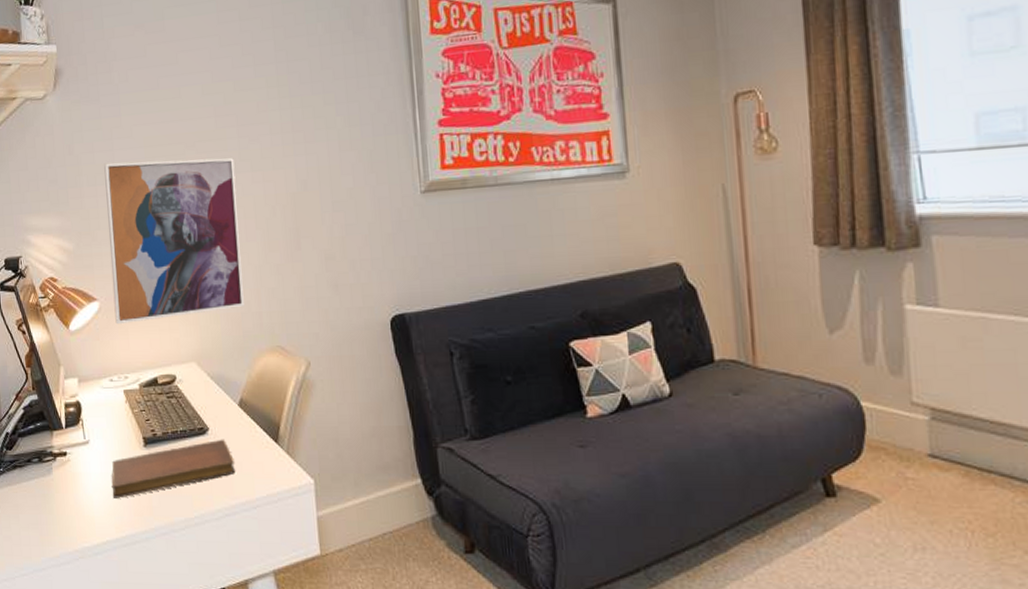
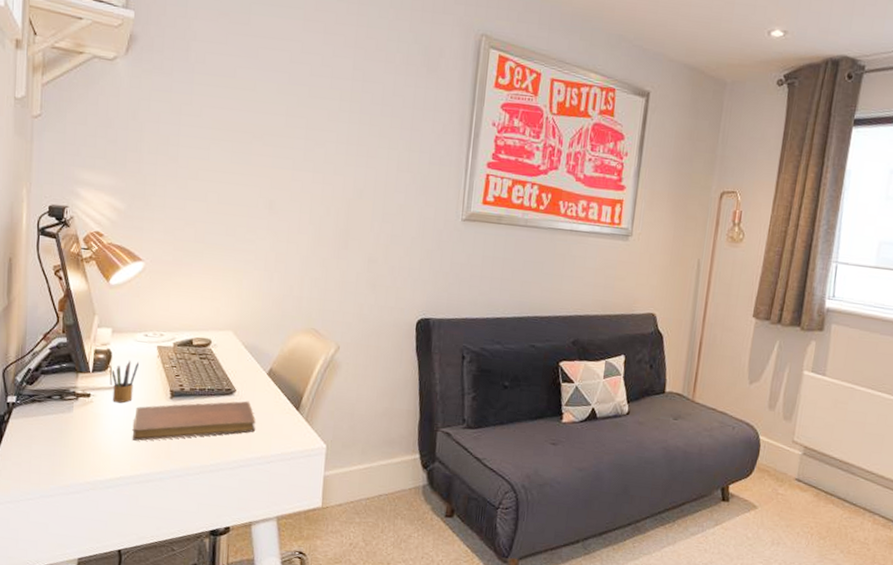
pencil box: none [83,409,109,459] -> present [111,360,140,403]
wall art: present [104,158,244,325] -> none [158,135,298,290]

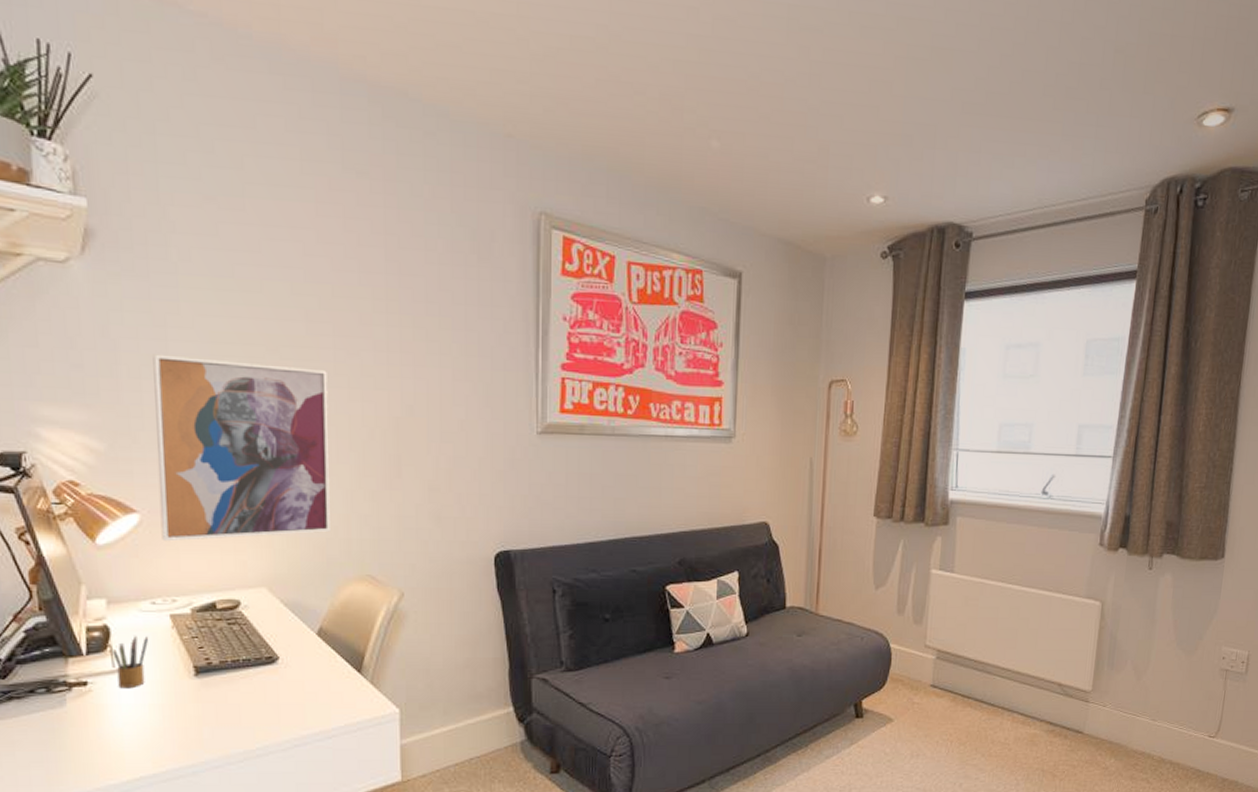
notebook: present [132,401,256,441] -> none [149,668,310,731]
wall art: none [158,135,298,290] -> present [153,354,331,542]

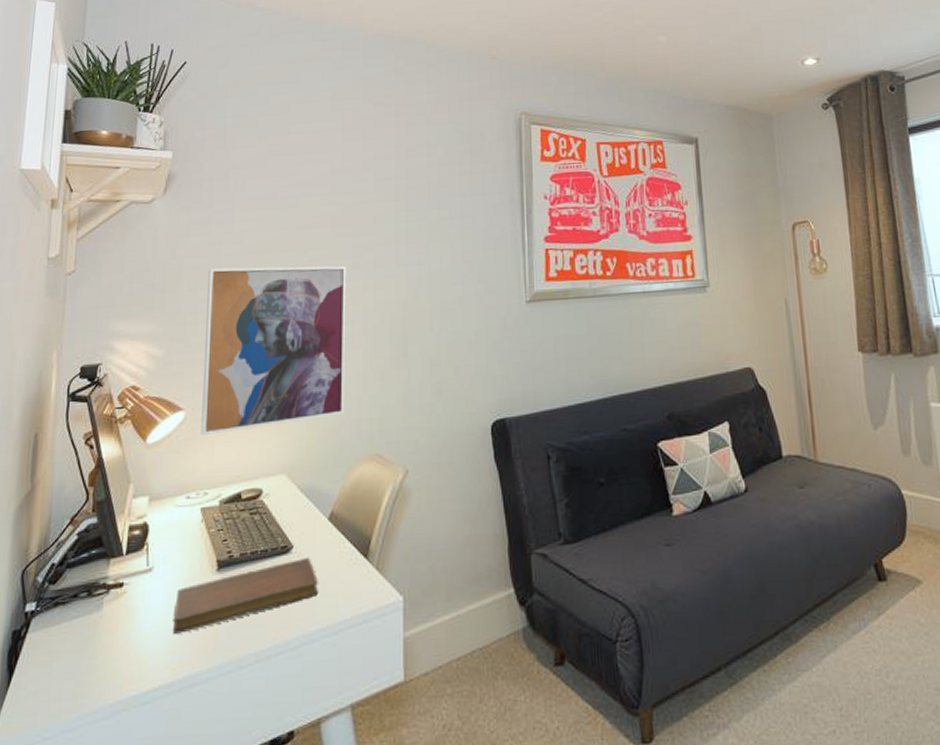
pencil box: present [112,635,149,689] -> none [148,531,181,588]
notebook: none [149,668,310,731] -> present [172,557,319,634]

